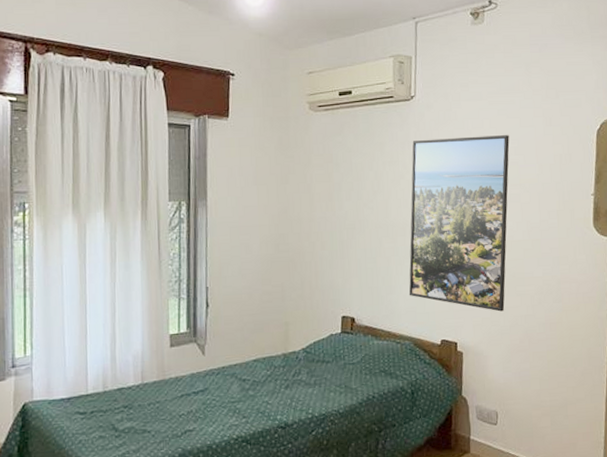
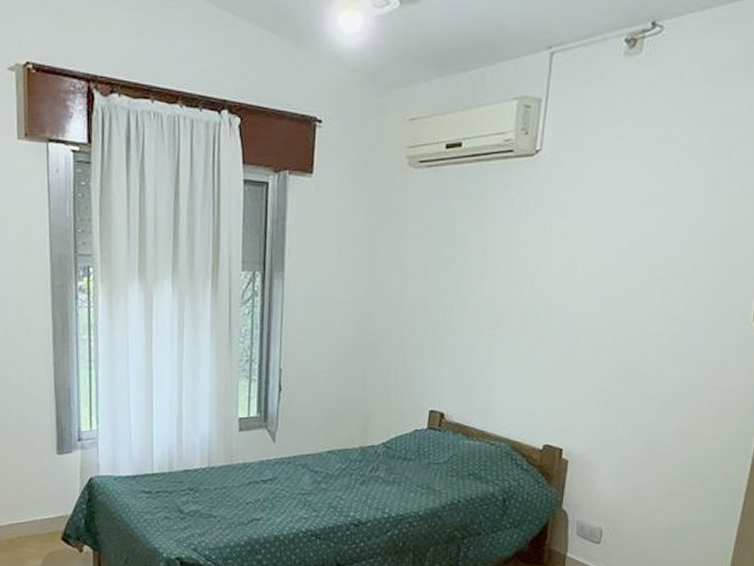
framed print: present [409,135,510,312] -> none [510,202,657,417]

